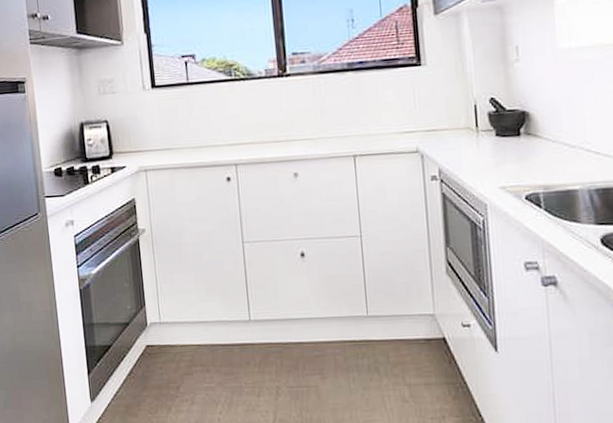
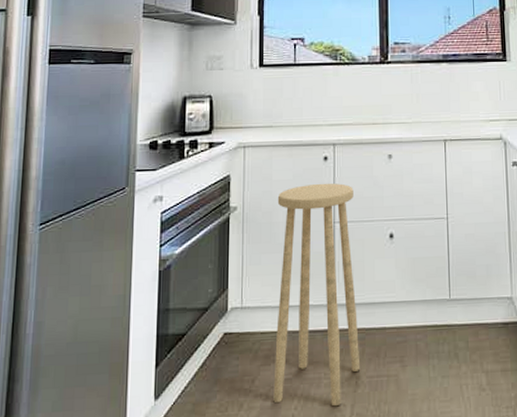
stool: none [183,203,280,413] -> present [273,183,361,407]

